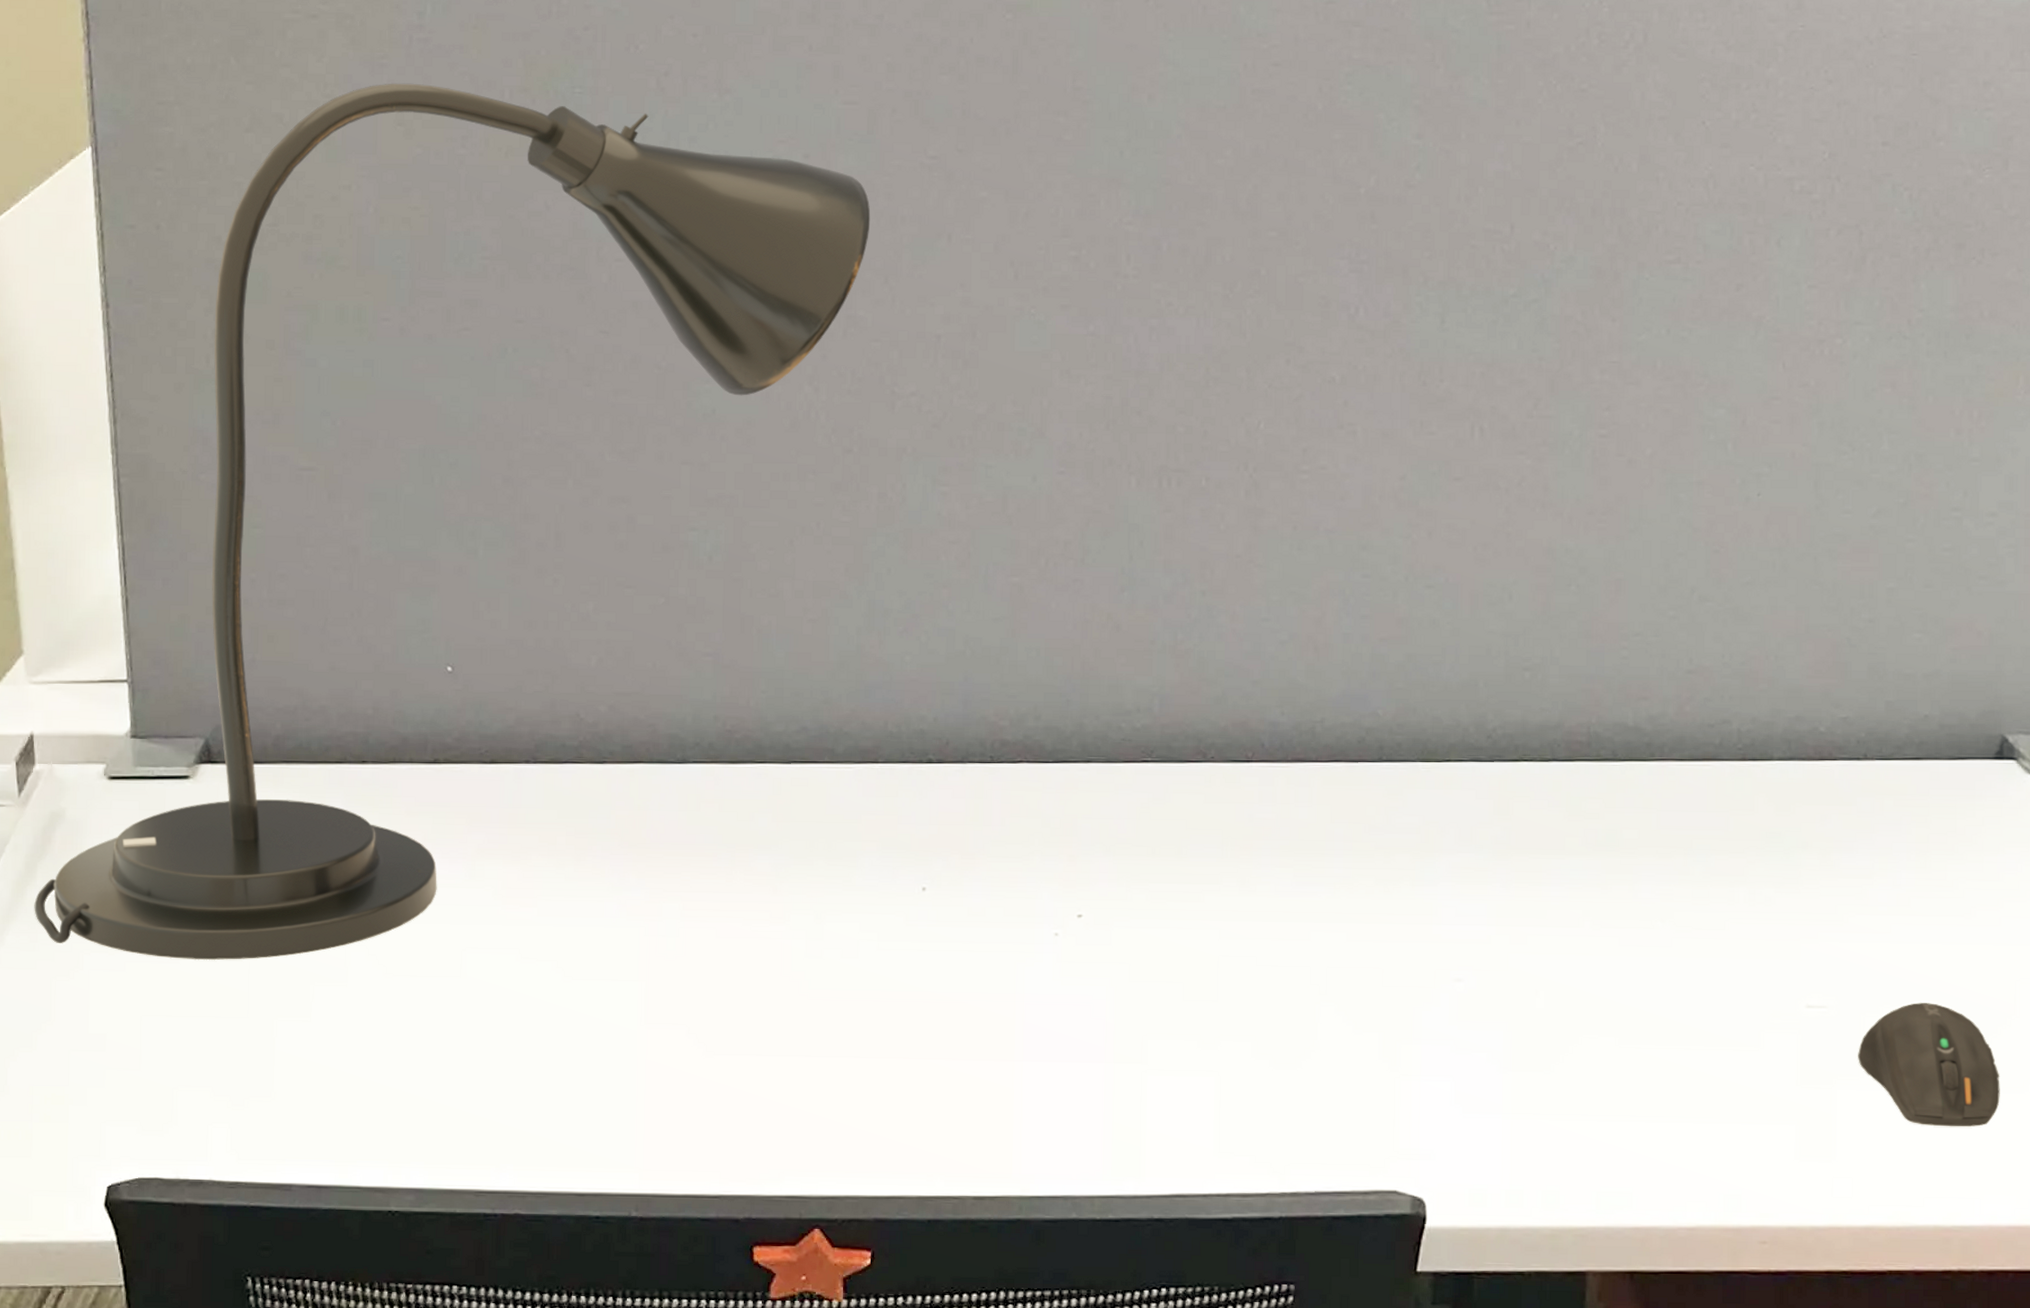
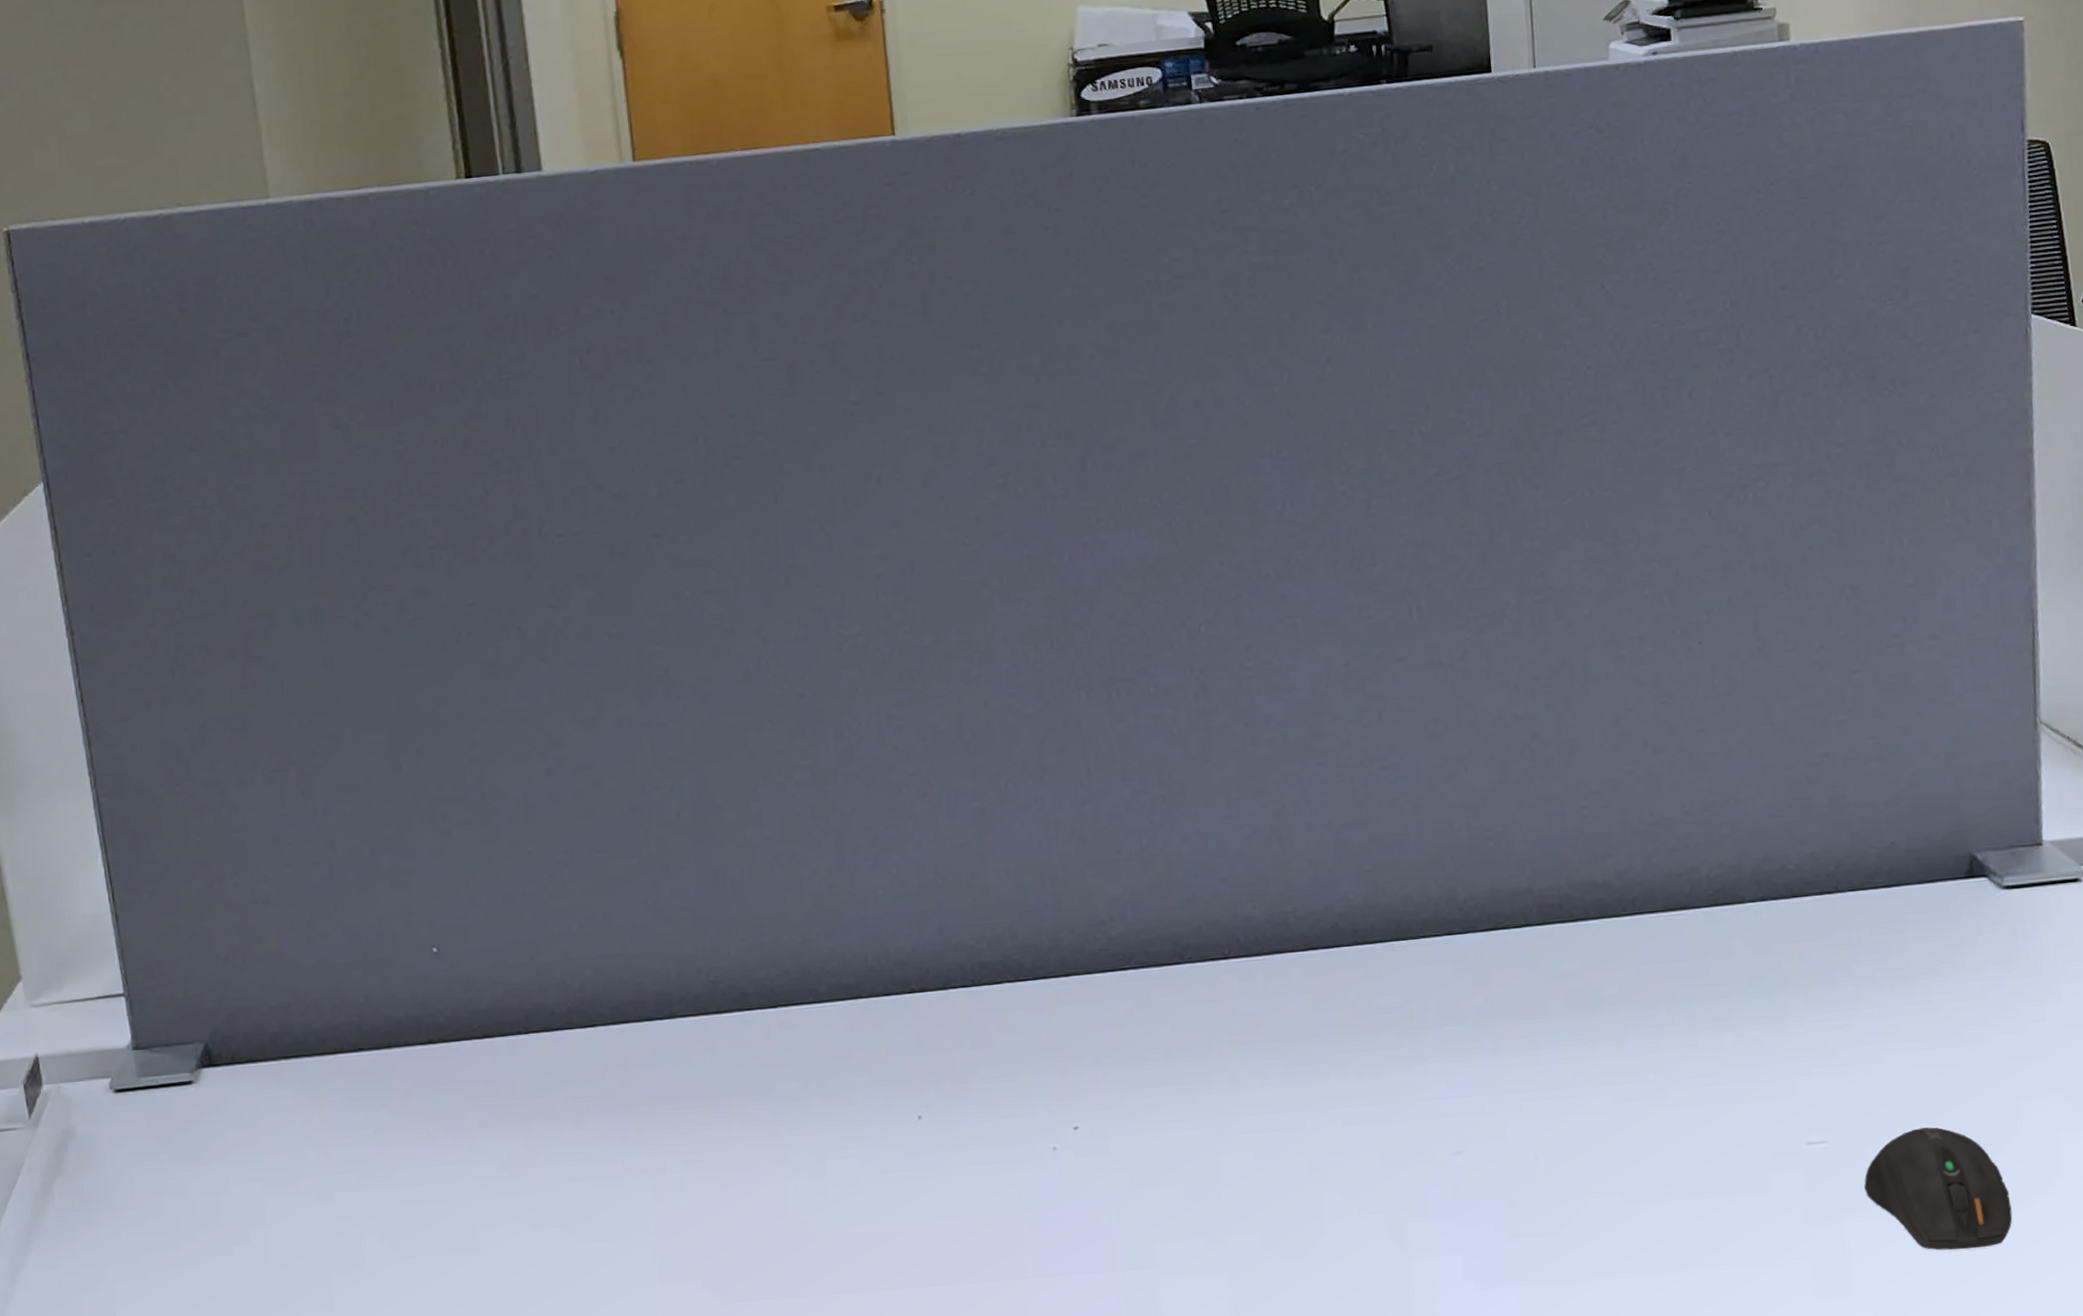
desk lamp: present [34,83,871,960] -> none [54,387,801,1262]

